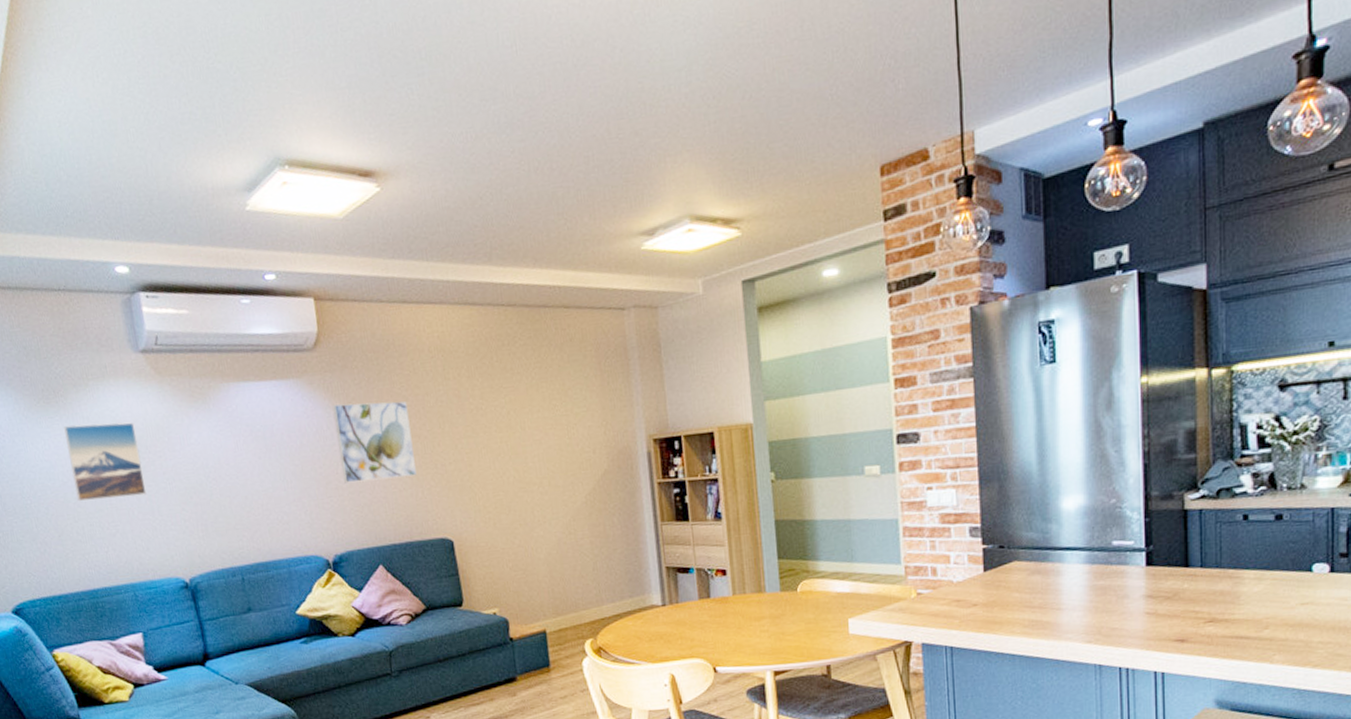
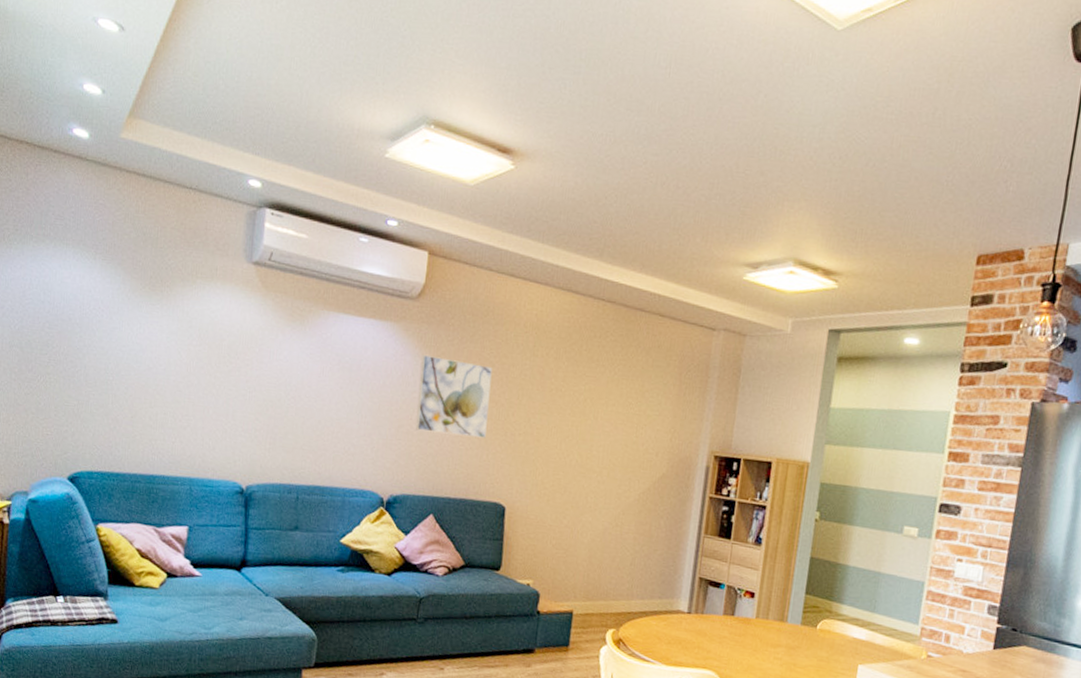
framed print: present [64,422,147,501] -> none [158,316,230,397]

